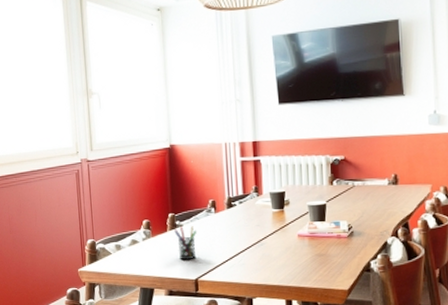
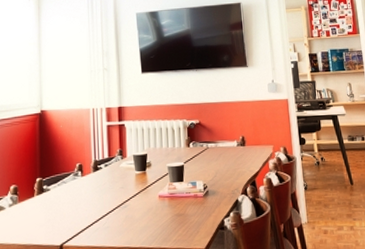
pen holder: present [174,226,196,260] -> none [41,190,63,226]

